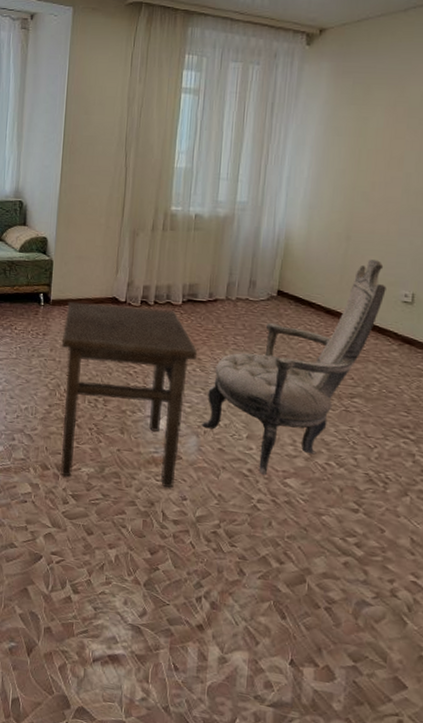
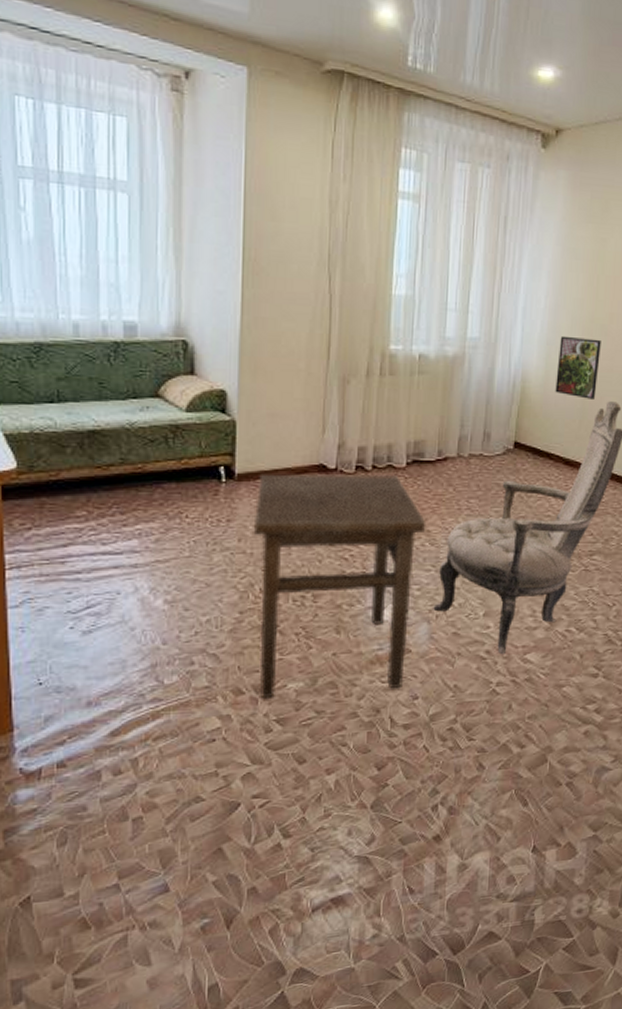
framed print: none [317,201,363,258] -> present [555,335,601,401]

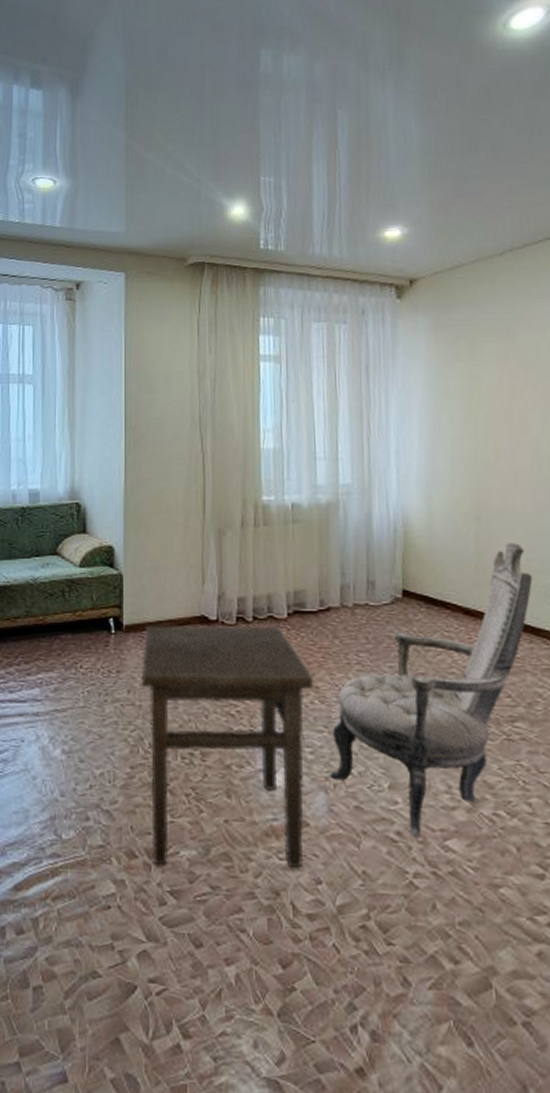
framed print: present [555,335,601,401] -> none [440,476,491,543]

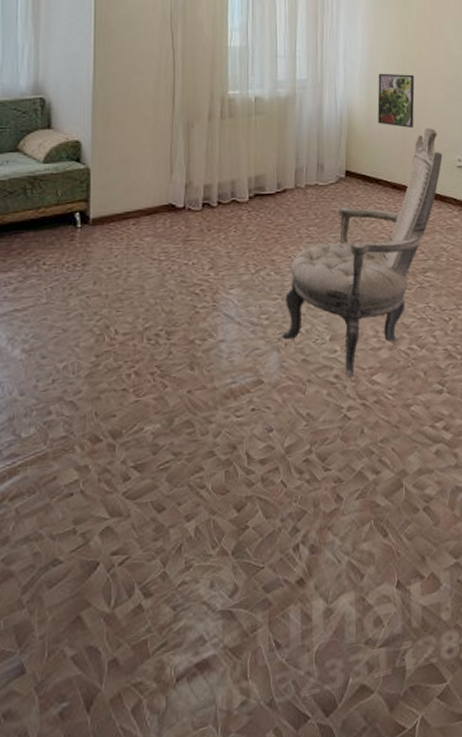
side table: present [141,625,314,869] -> none [107,208,271,445]
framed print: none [440,476,491,543] -> present [377,73,415,129]

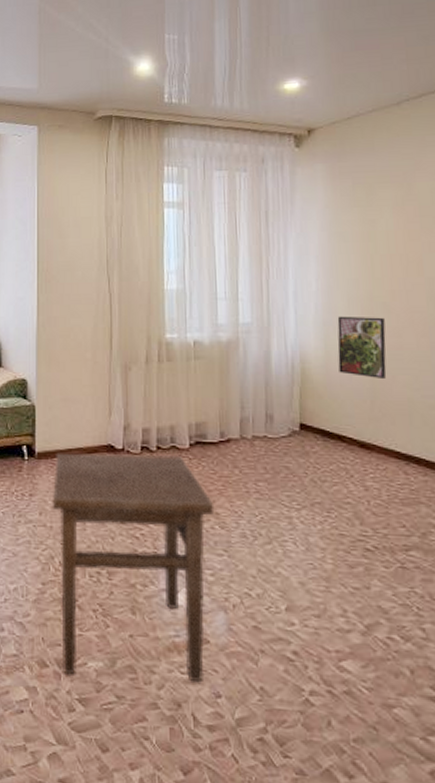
side table: none [107,208,271,445] -> present [52,453,215,683]
armchair: present [282,128,443,377] -> none [229,380,428,657]

